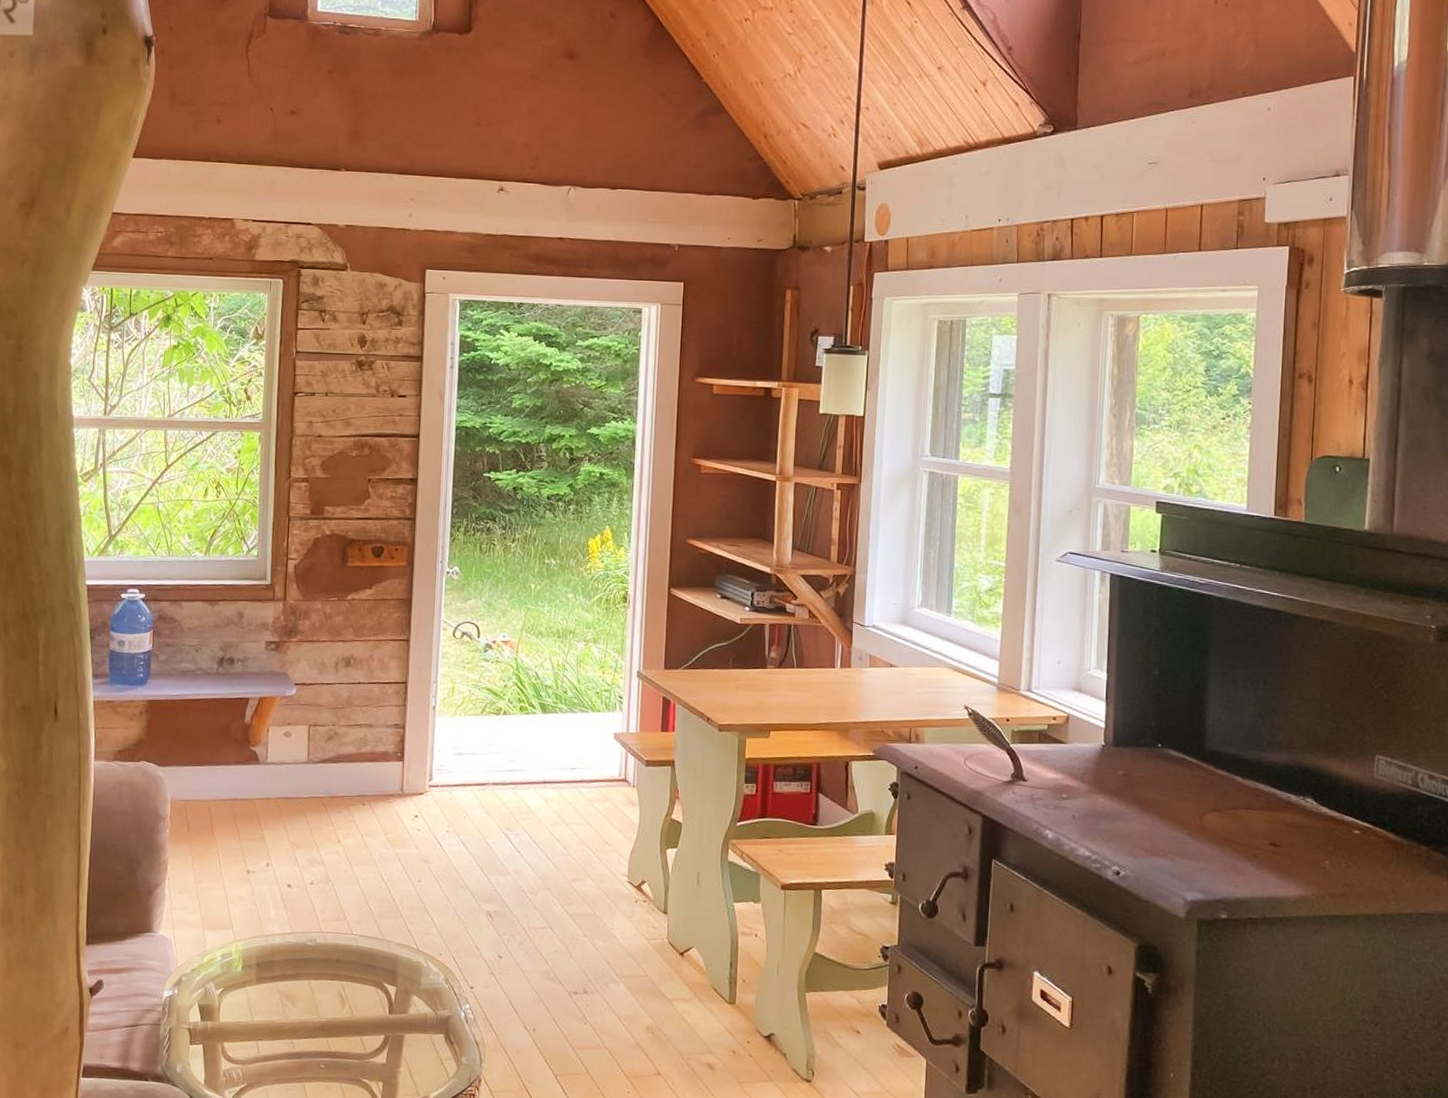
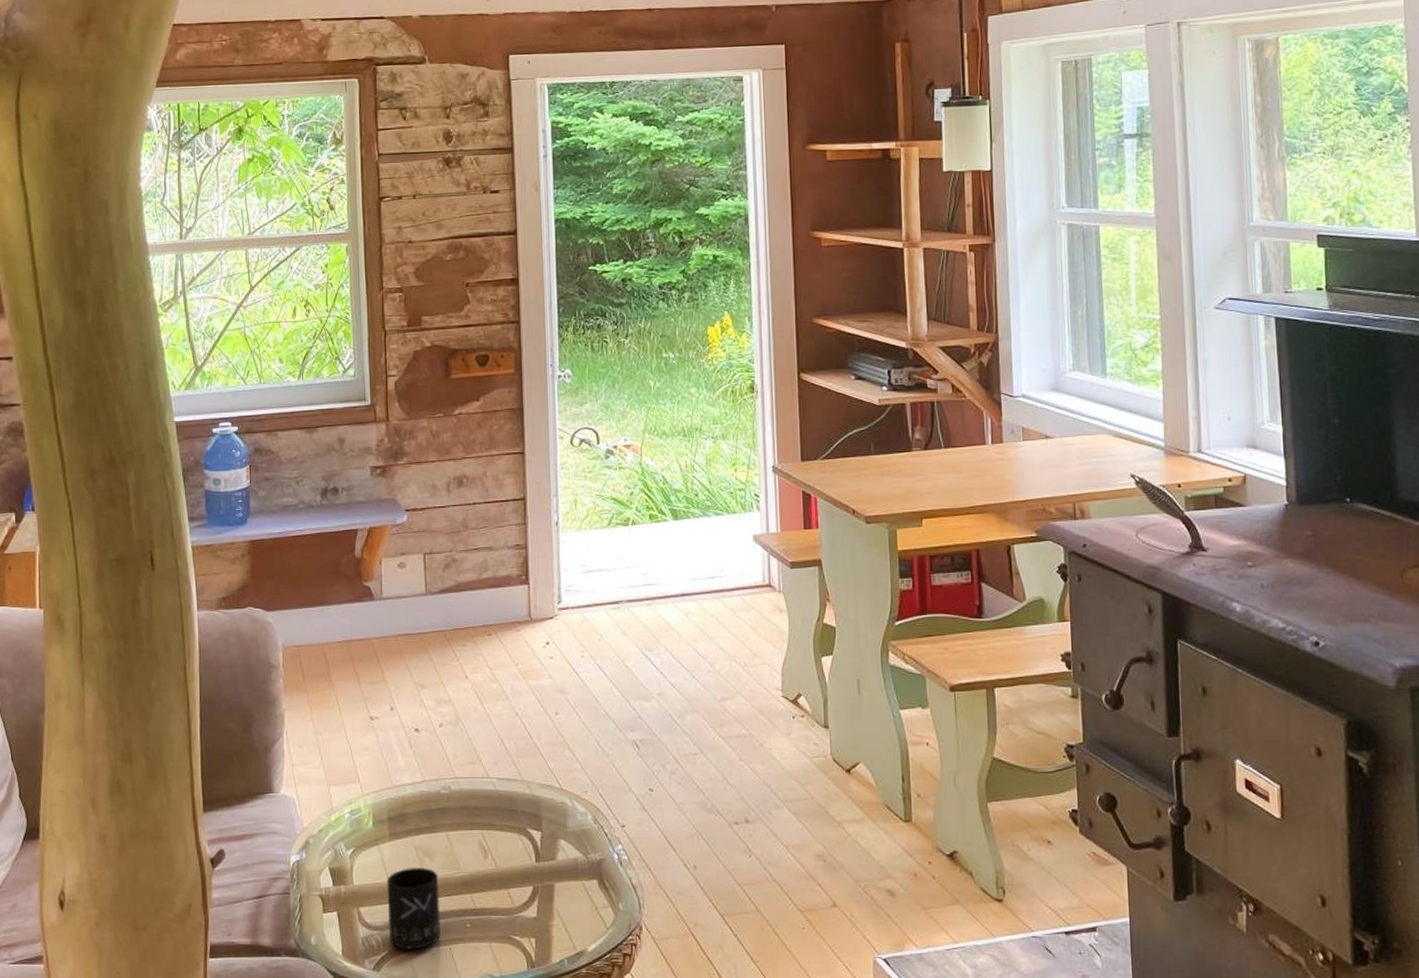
mug: none [248,1009,299,1084] -> present [386,867,442,949]

